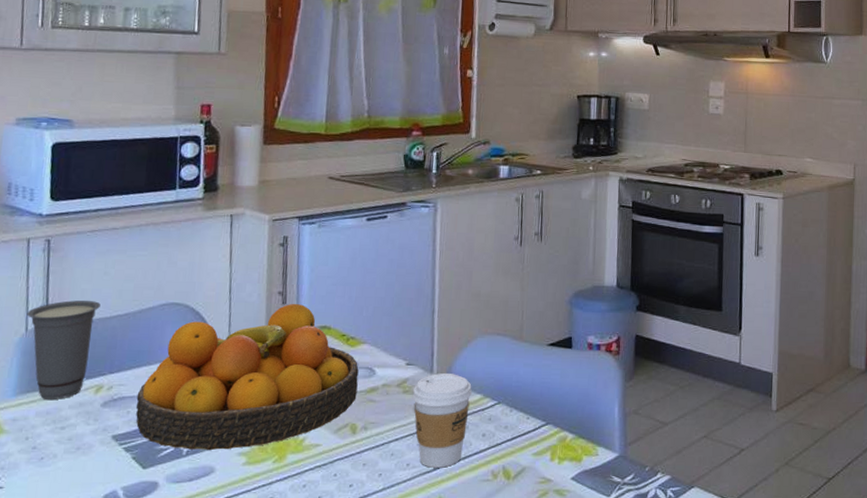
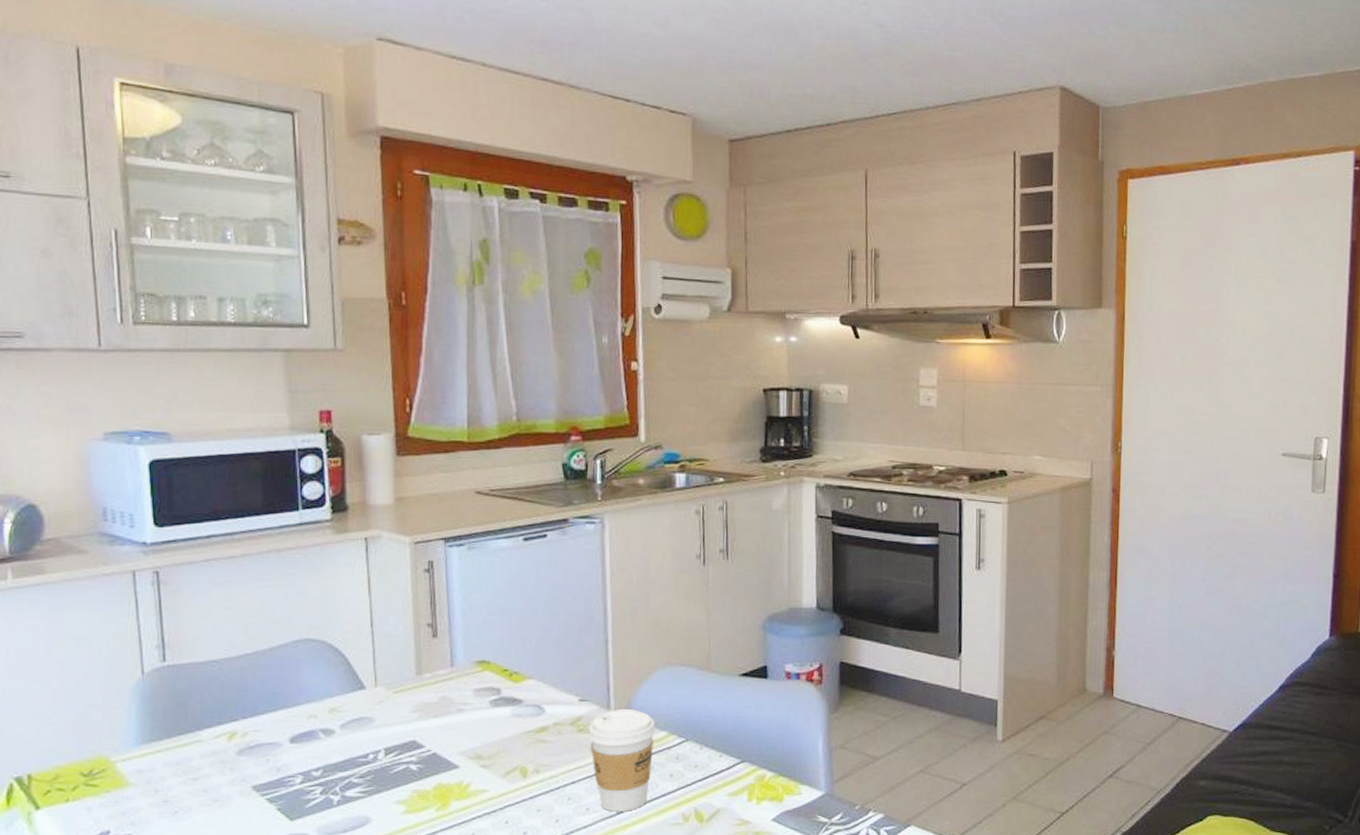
cup: present [26,300,101,399] -> none [141,639,224,748]
fruit bowl: present [135,303,359,450] -> none [275,636,526,799]

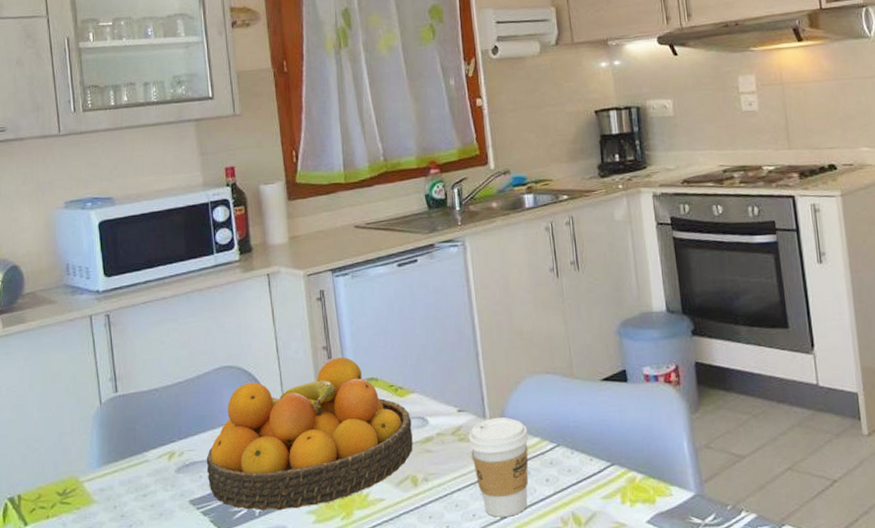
fruit bowl: none [275,636,526,799] -> present [206,357,413,510]

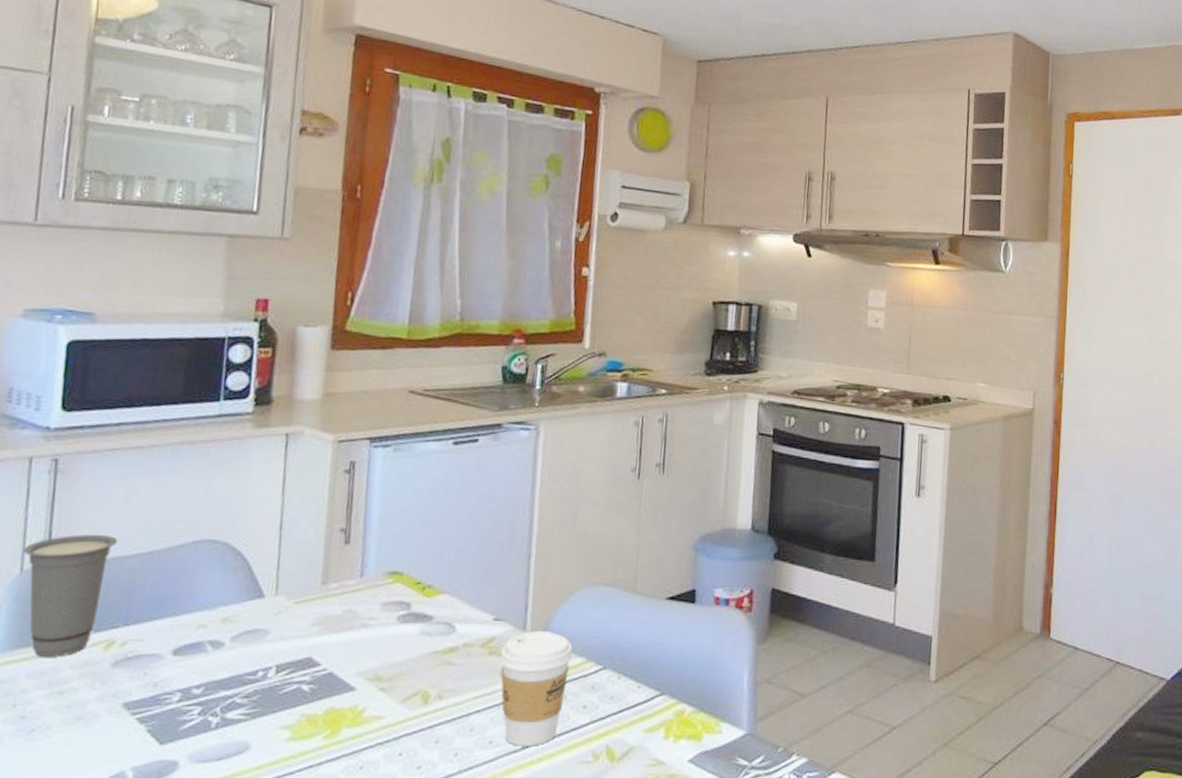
cup: none [98,370,162,469] -> present [22,534,117,657]
fruit bowl: present [206,357,413,510] -> none [154,542,436,722]

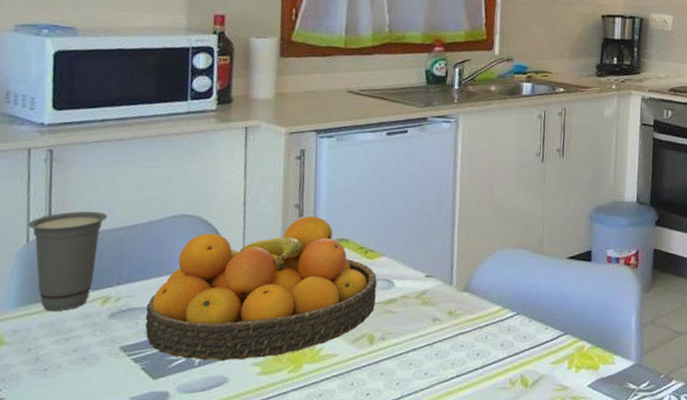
fruit bowl: none [154,542,436,722] -> present [145,216,377,360]
coffee cup: present [500,631,573,746] -> none [432,285,491,376]

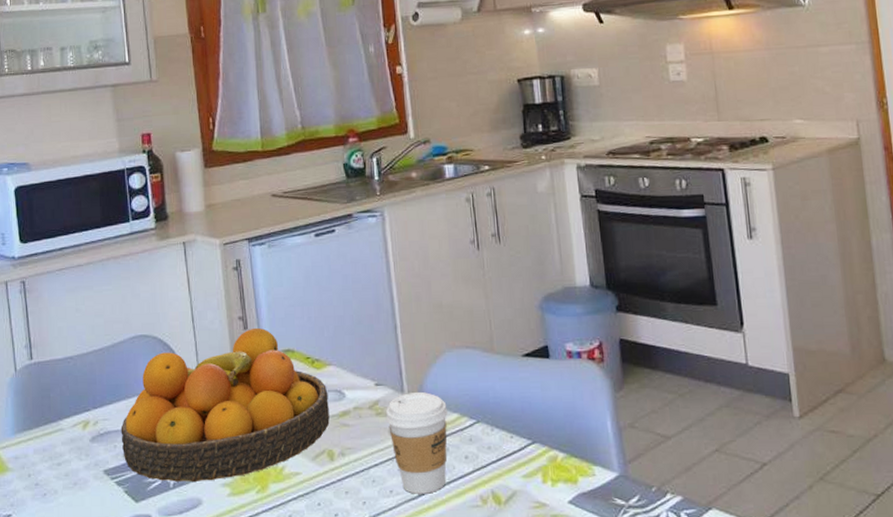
cup: present [27,211,107,311] -> none [14,338,77,437]
coffee cup: none [432,285,491,376] -> present [386,392,447,494]

